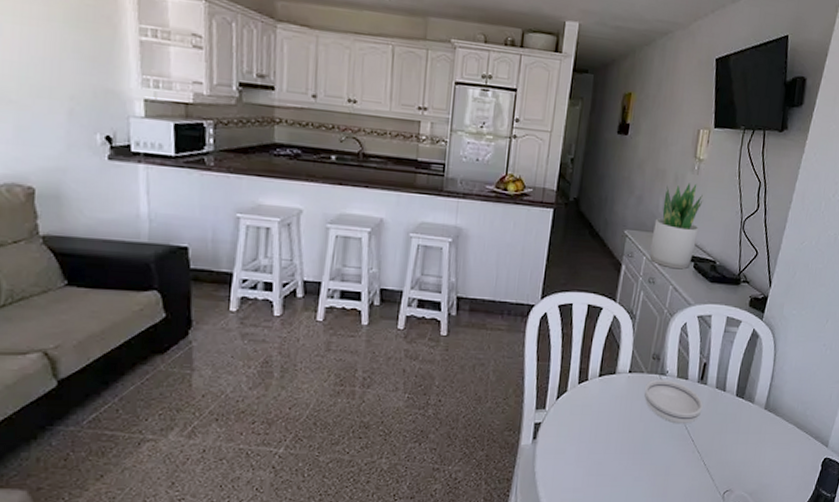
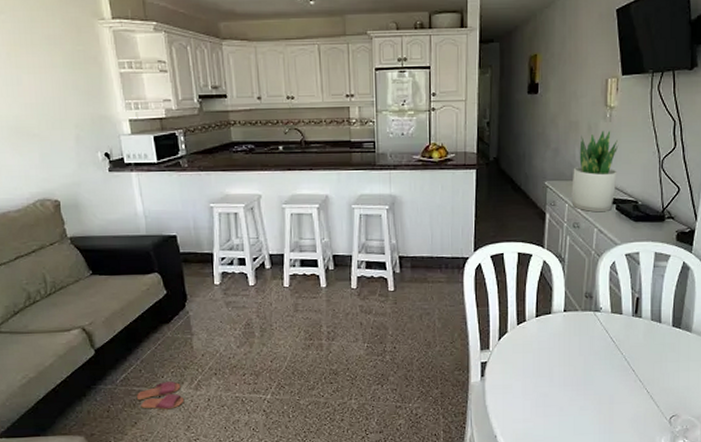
slippers: none [107,426,172,461] -> present [136,381,185,410]
bowl: present [644,379,703,424] -> none [581,315,640,356]

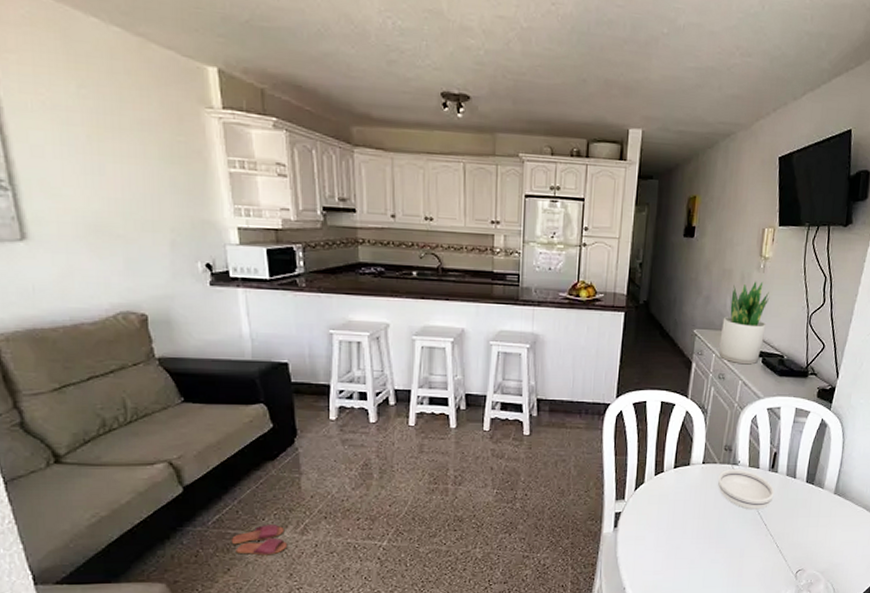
bowl: none [581,315,640,356] -> present [718,469,775,510]

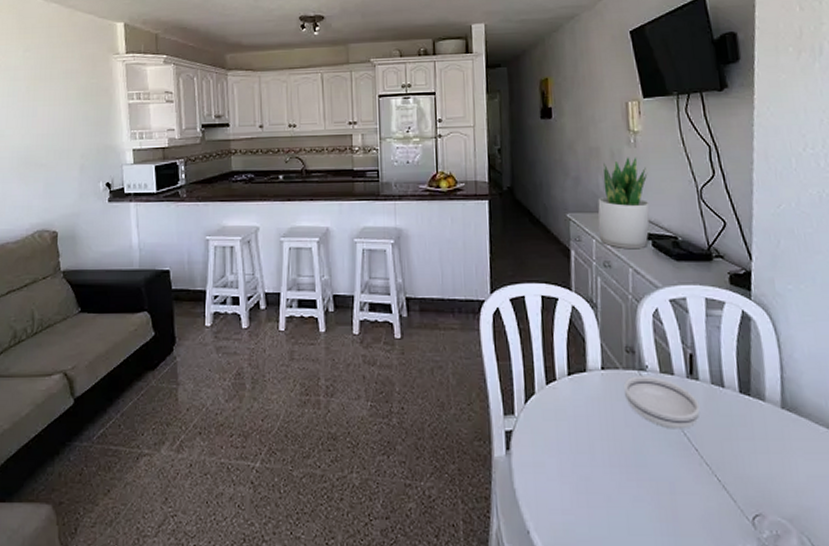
slippers: present [231,524,288,556] -> none [112,440,164,476]

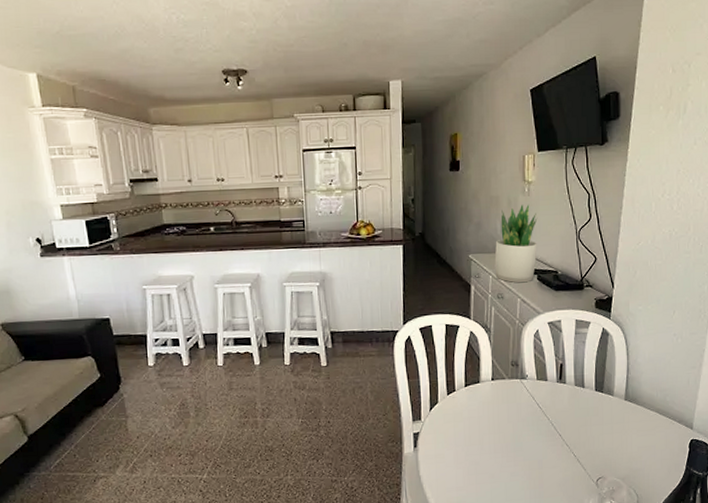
bowl: present [624,375,700,429] -> none [509,382,565,422]

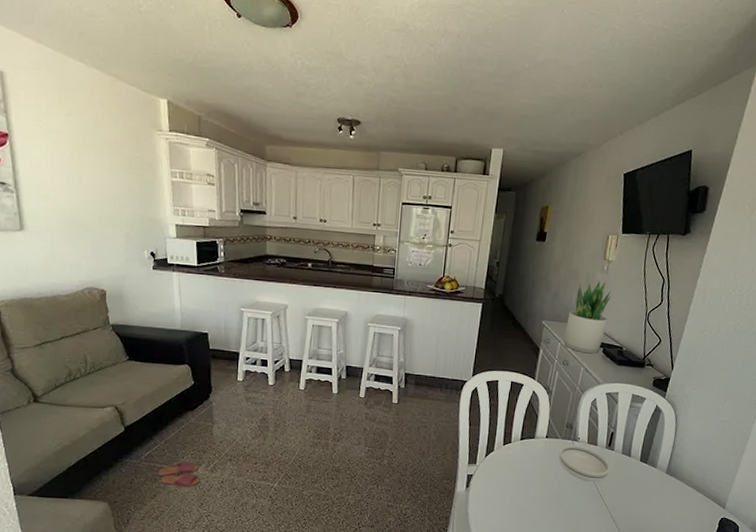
slippers: none [70,465,120,495] -> present [157,462,201,487]
bowl: none [509,382,565,422] -> present [559,444,611,482]

